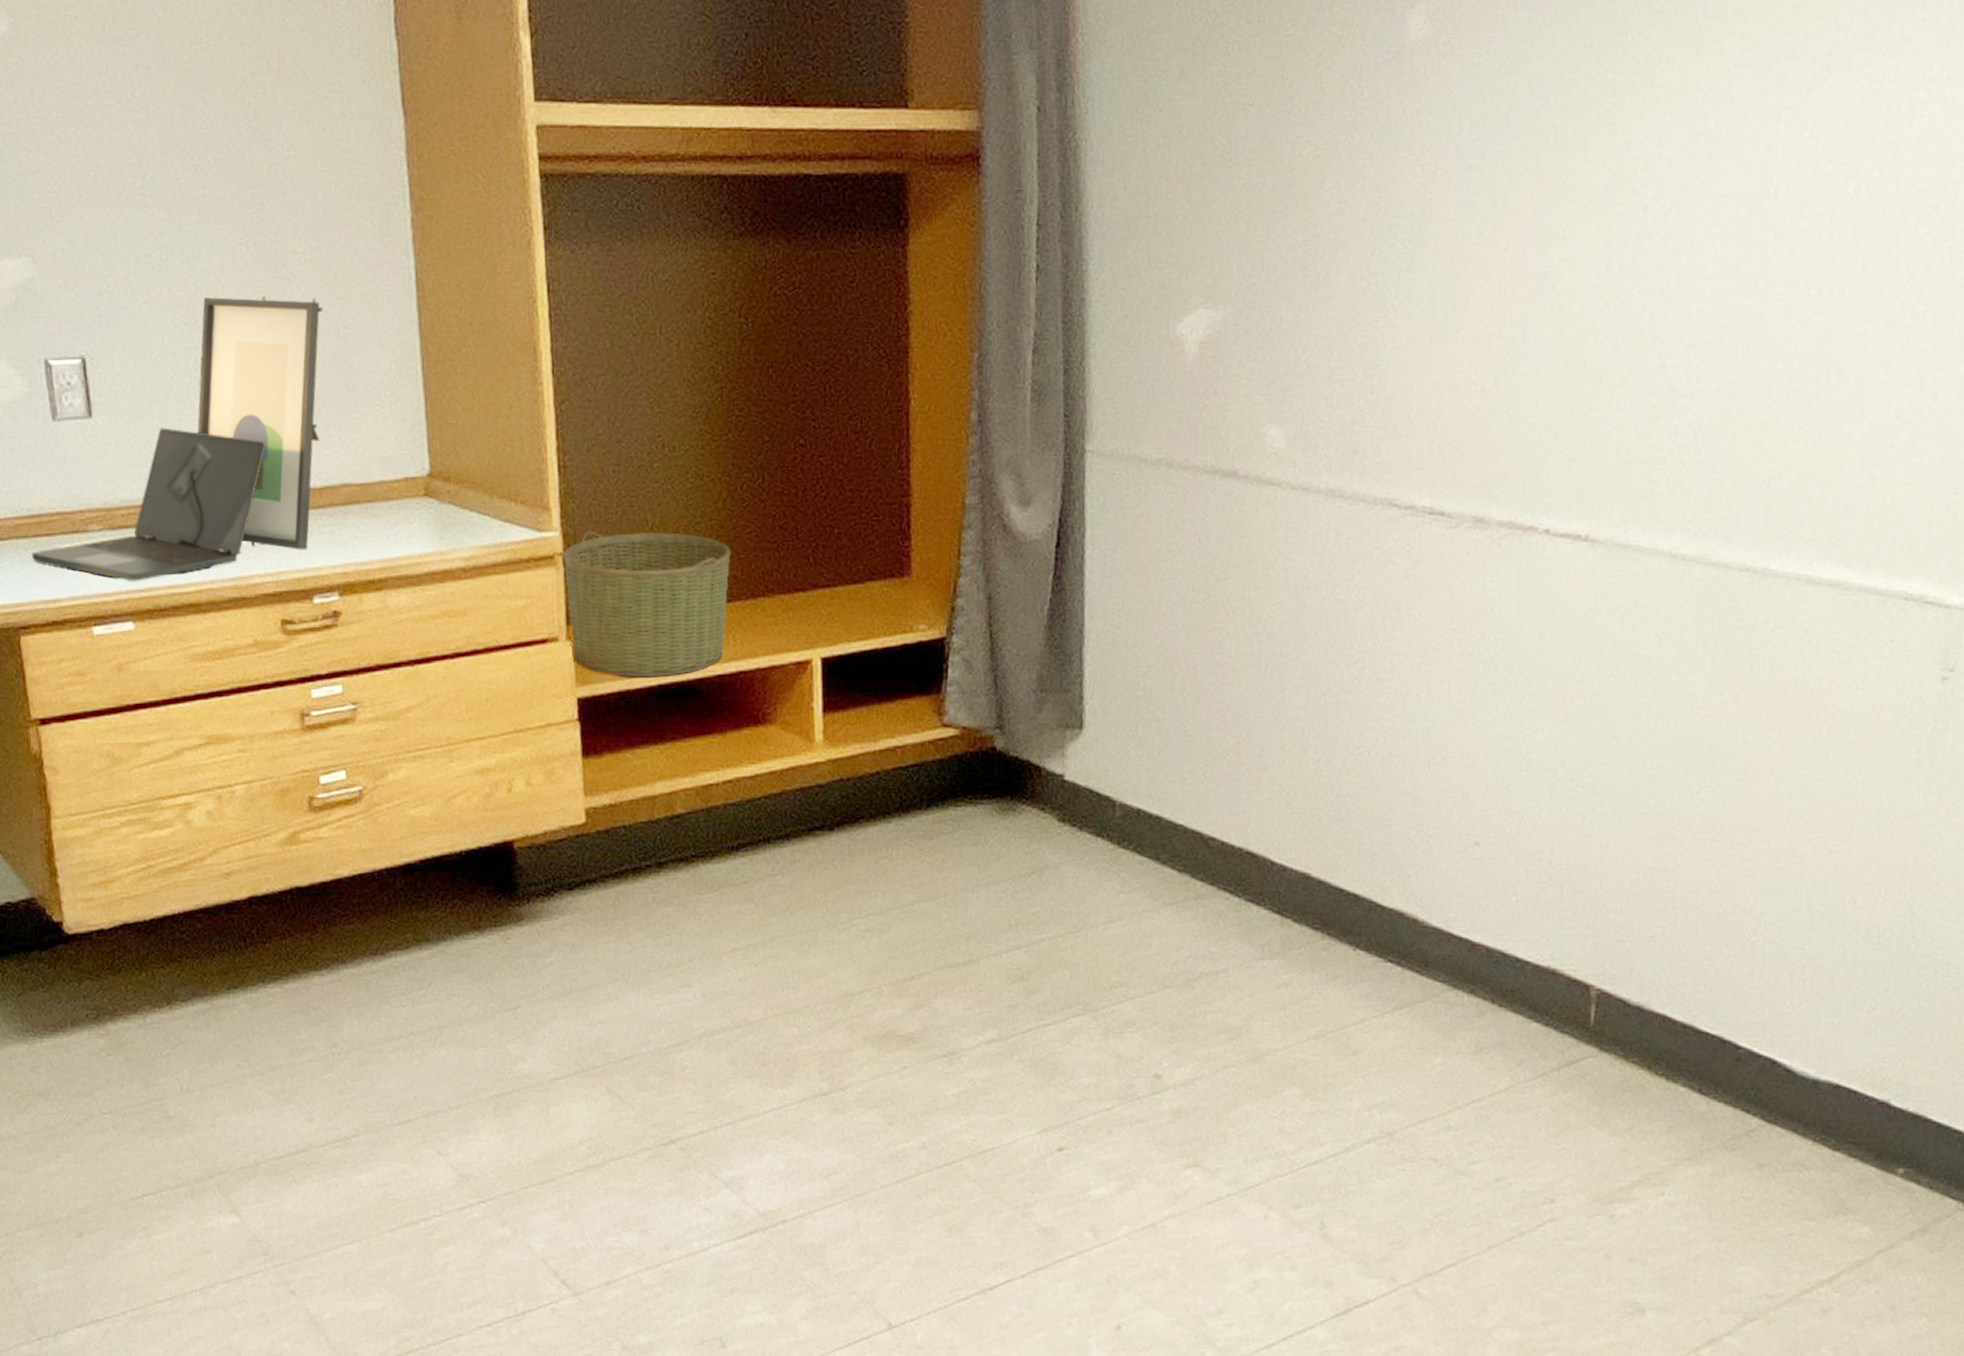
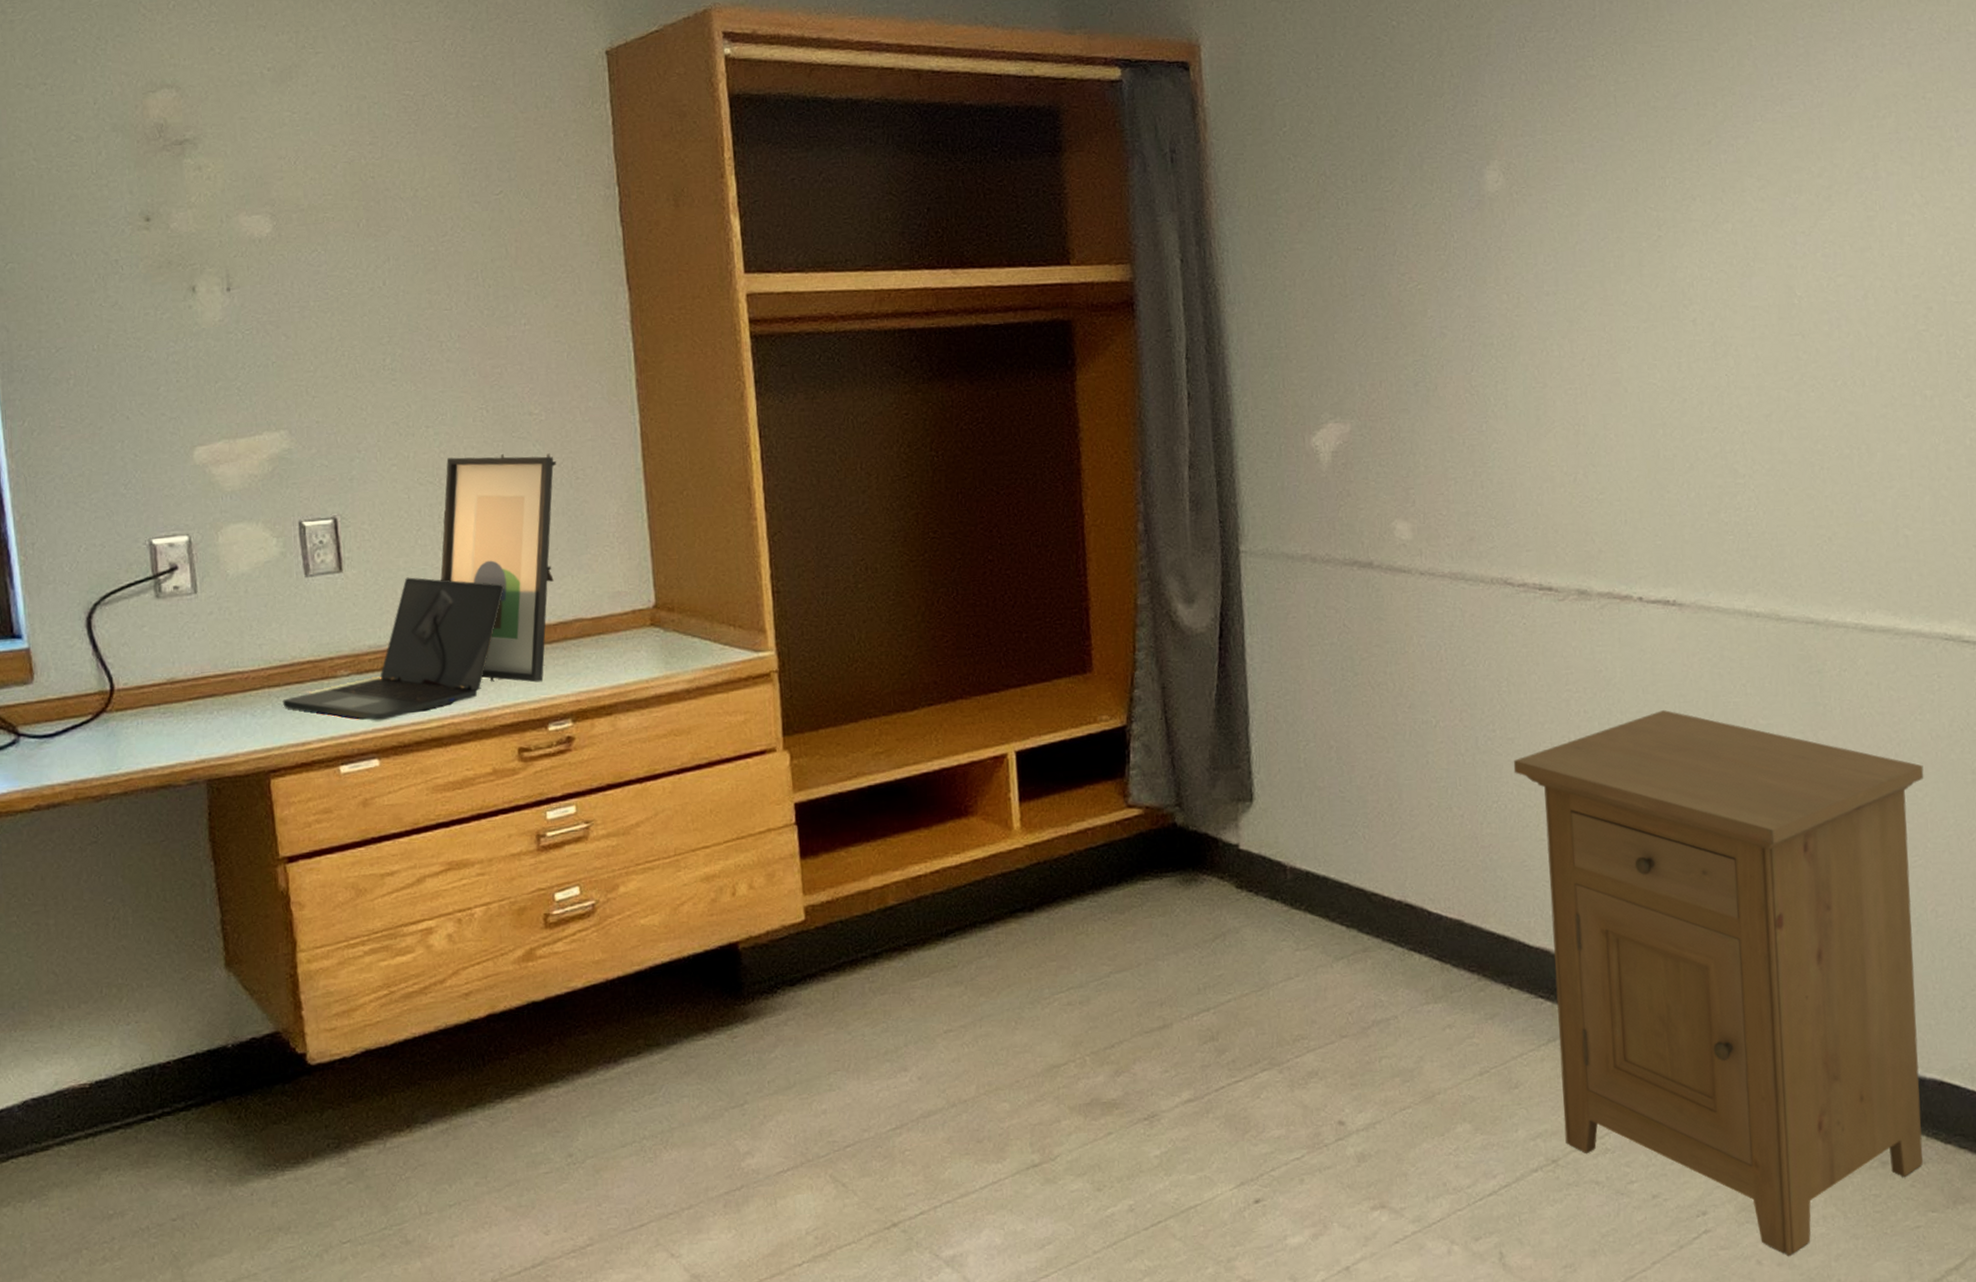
basket: present [562,531,731,678] -> none [778,645,931,781]
nightstand: none [1381,659,1860,1252] -> present [1513,710,1924,1256]

